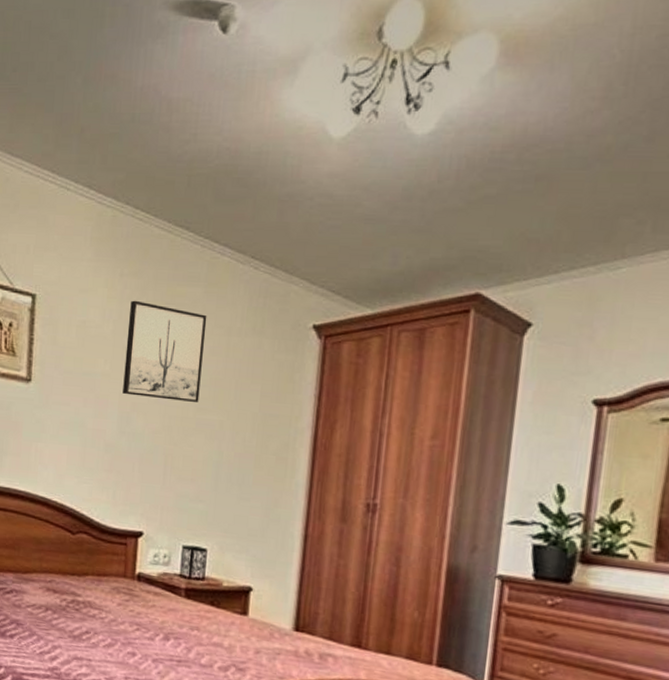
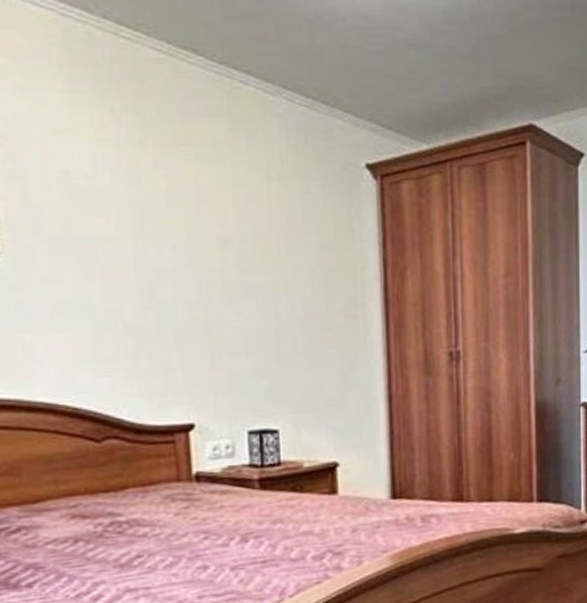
wall art: present [123,300,207,402] -> none [131,142,242,262]

